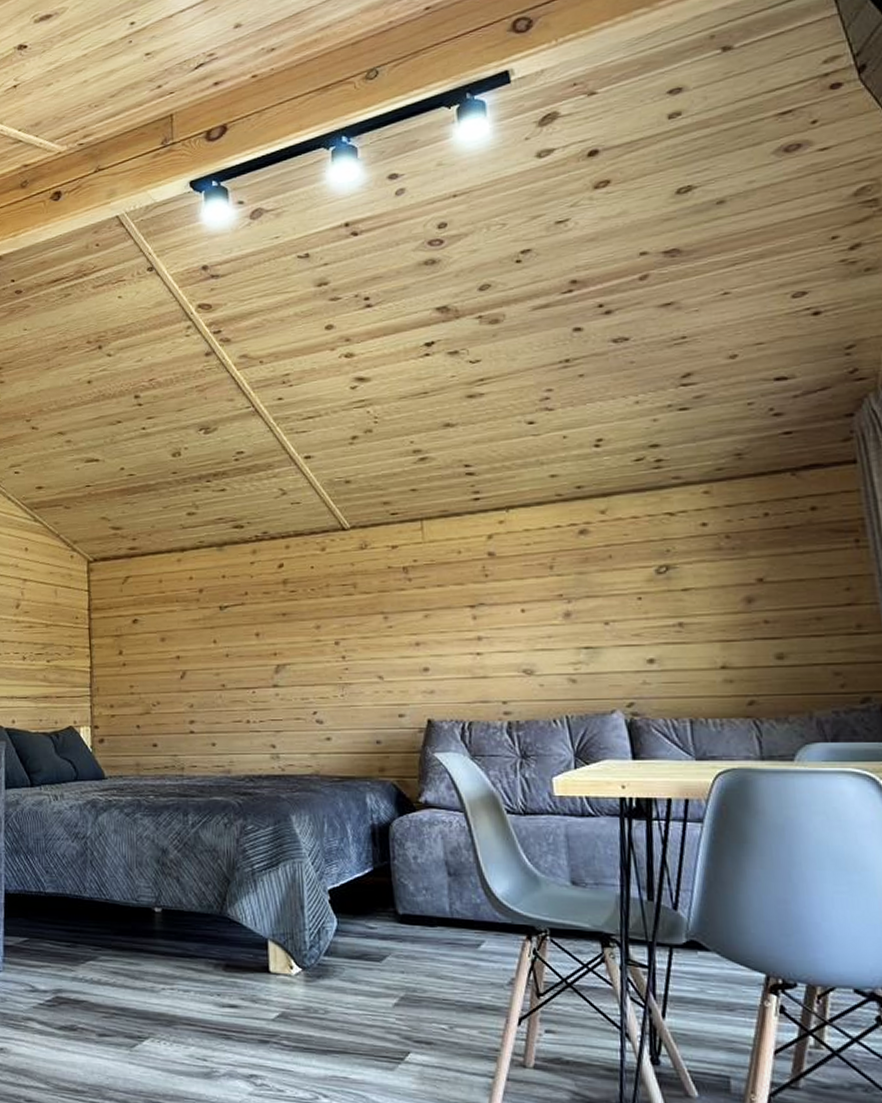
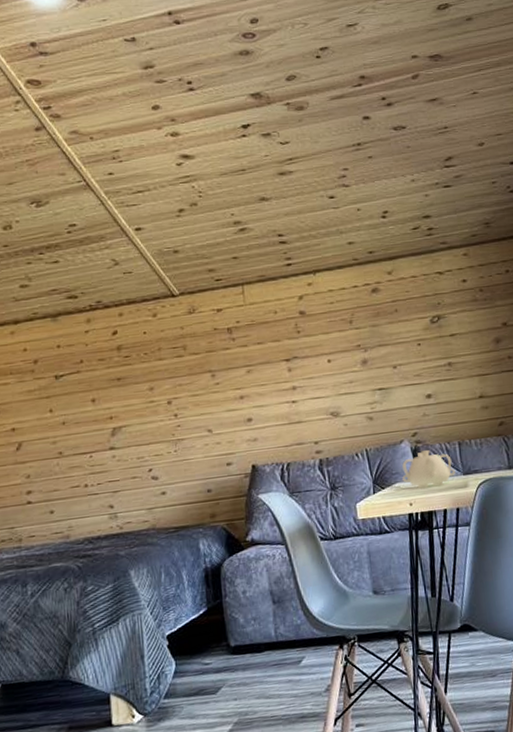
teapot: none [613,725,685,771] -> present [402,450,456,490]

